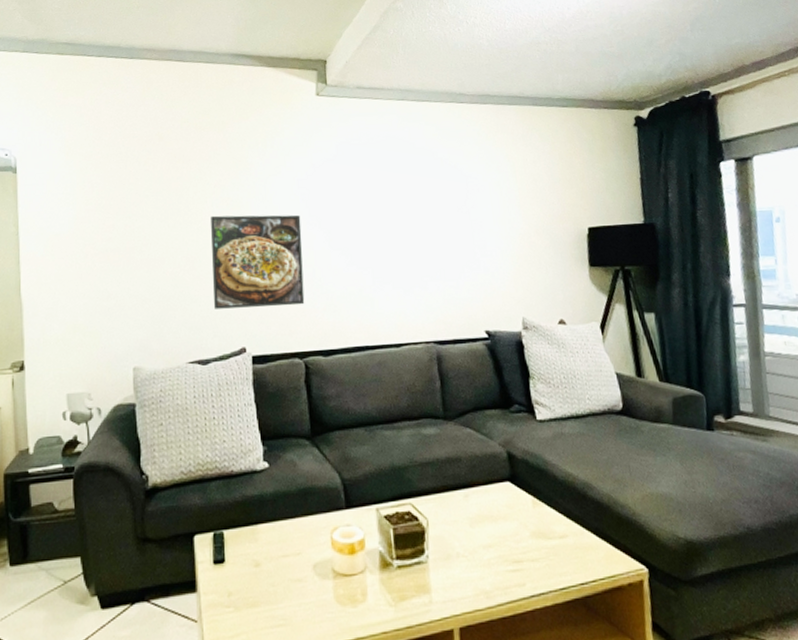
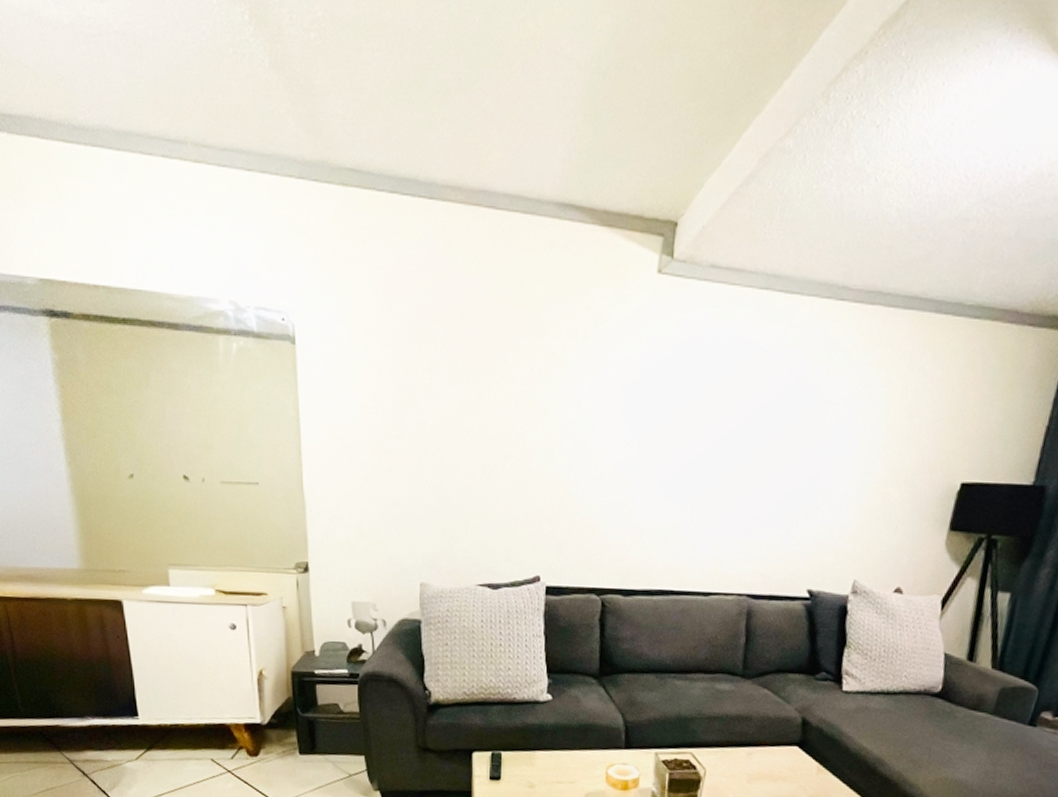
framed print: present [211,215,305,309] -> none [510,420,618,537]

